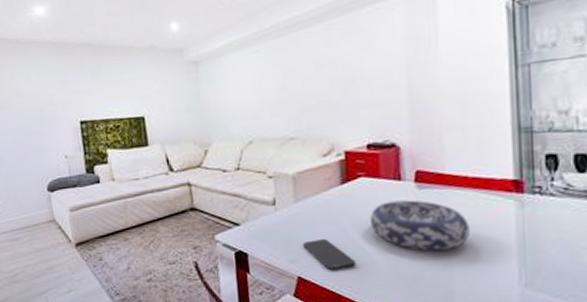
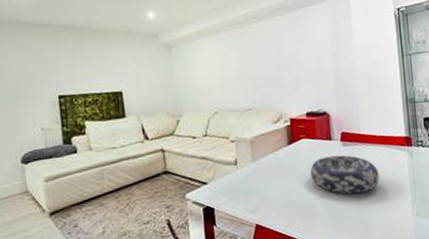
smartphone: present [303,238,357,271] -> none [260,190,302,217]

